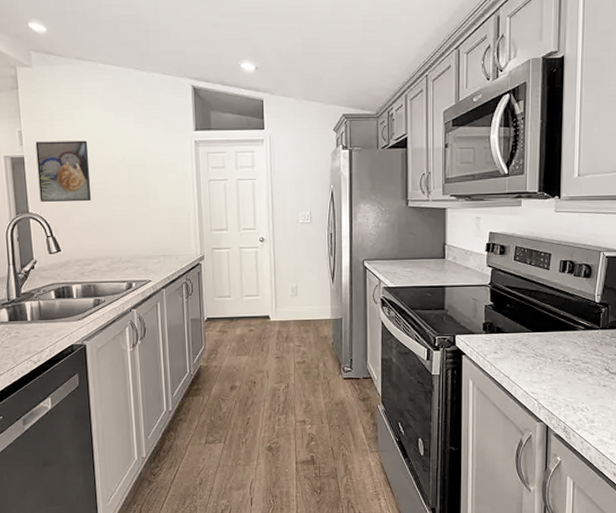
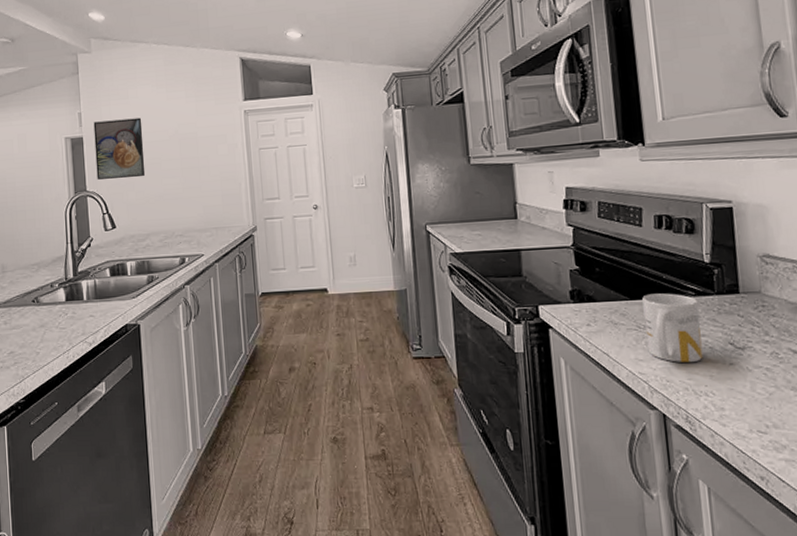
mug: none [541,327,586,384] -> present [642,293,703,362]

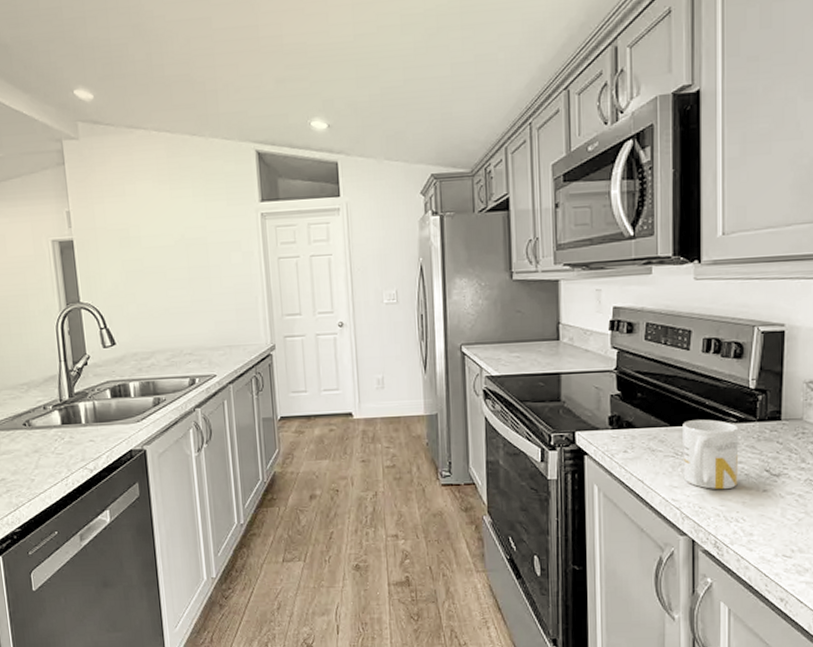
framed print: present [93,117,146,180] -> none [85,219,148,290]

